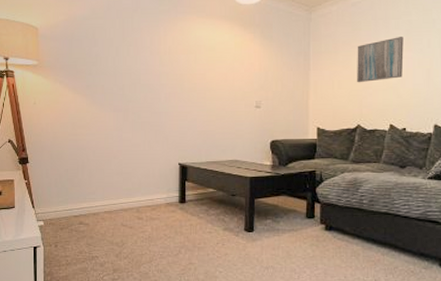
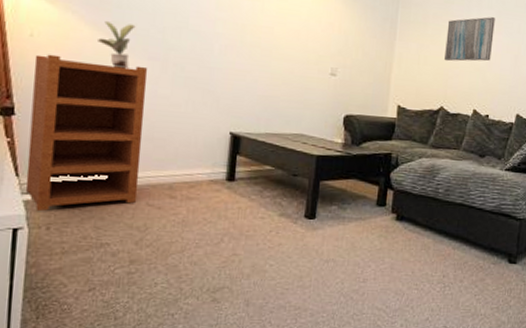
cupboard: none [38,116,115,233] -> present [25,54,148,211]
potted plant: none [78,86,103,121] -> present [98,21,136,69]

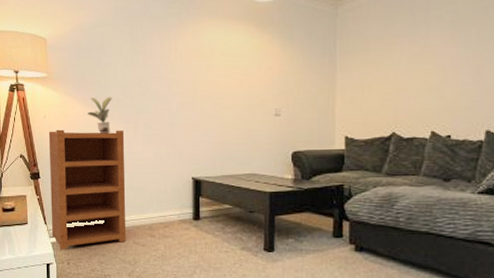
wall art: present [444,17,495,62] -> none [391,29,448,85]

